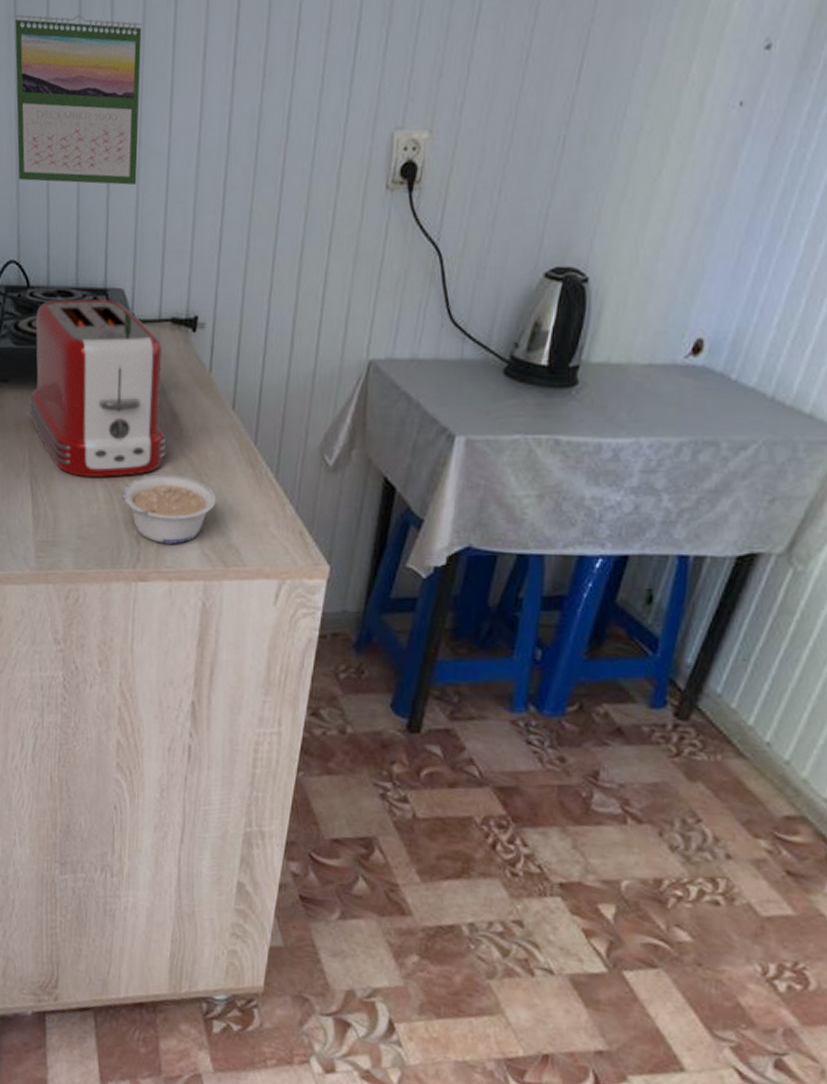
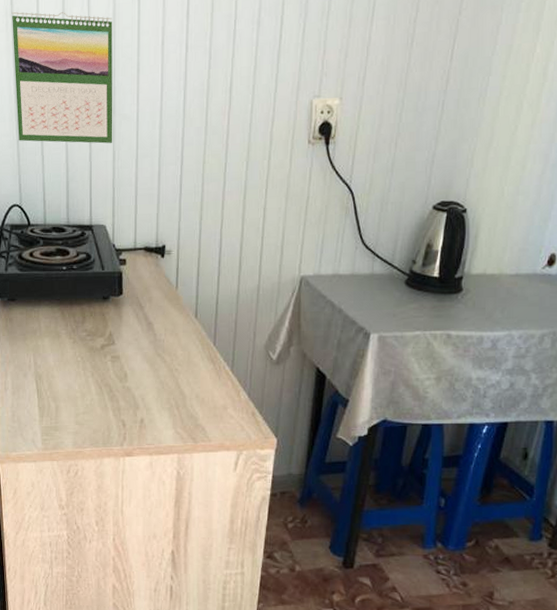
toaster: present [28,299,167,477] -> none [32,233,144,374]
legume: present [122,474,217,544] -> none [110,370,185,426]

